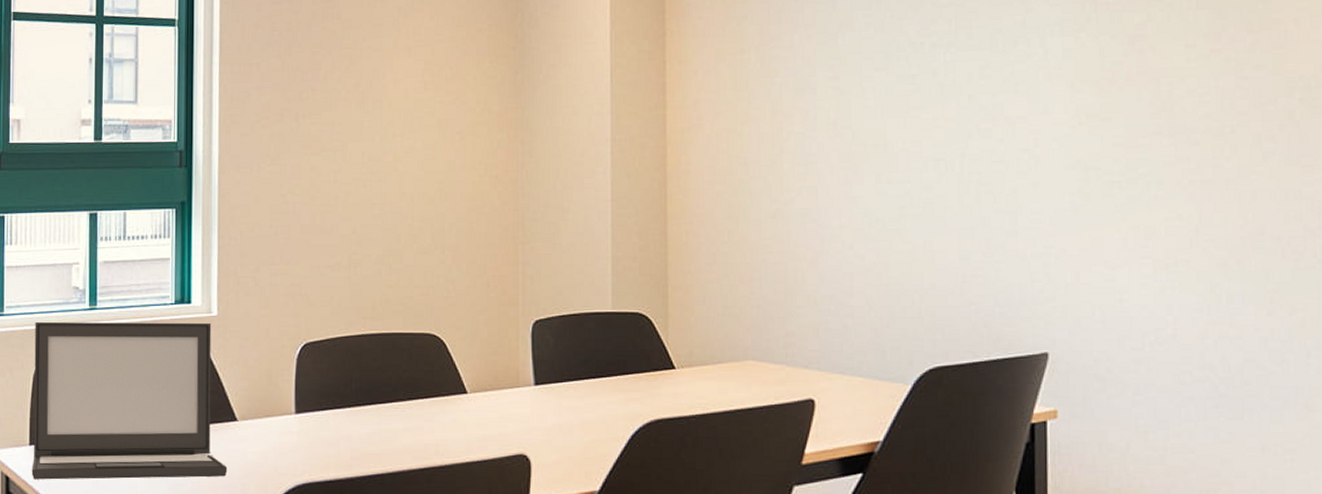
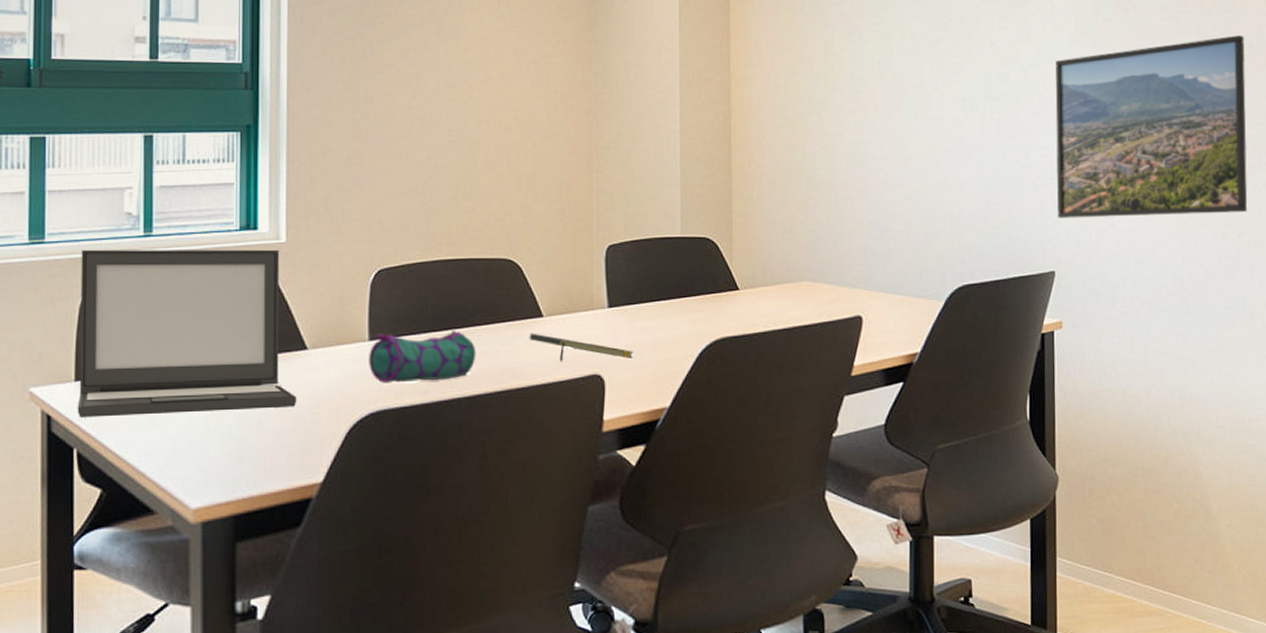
pencil case: none [295,405,400,456] -> present [369,330,476,383]
notepad: none [453,409,561,440] -> present [529,333,634,362]
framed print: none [1049,75,1302,293] -> present [1055,35,1248,218]

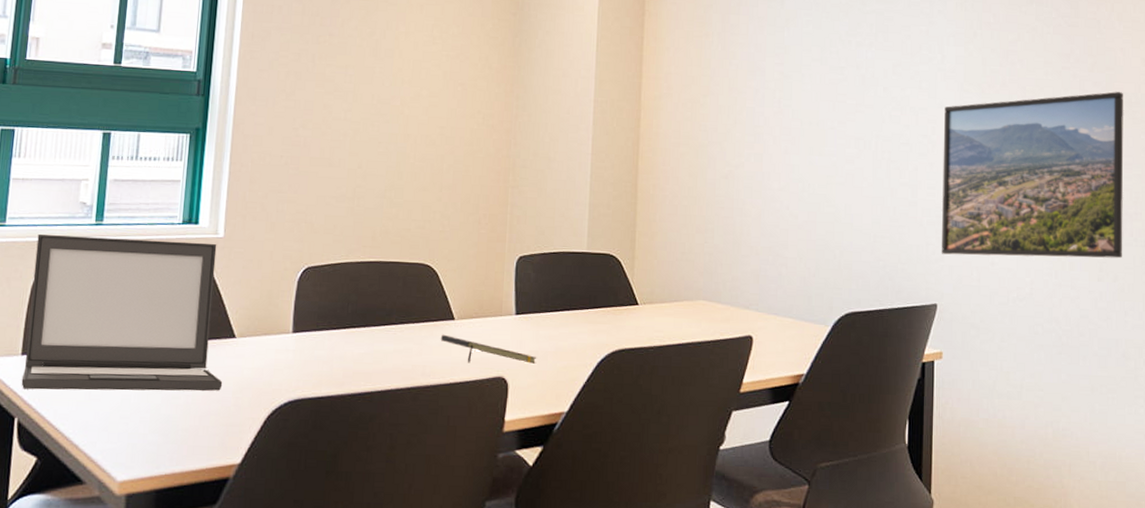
pencil case: present [369,330,476,383] -> none [291,326,391,374]

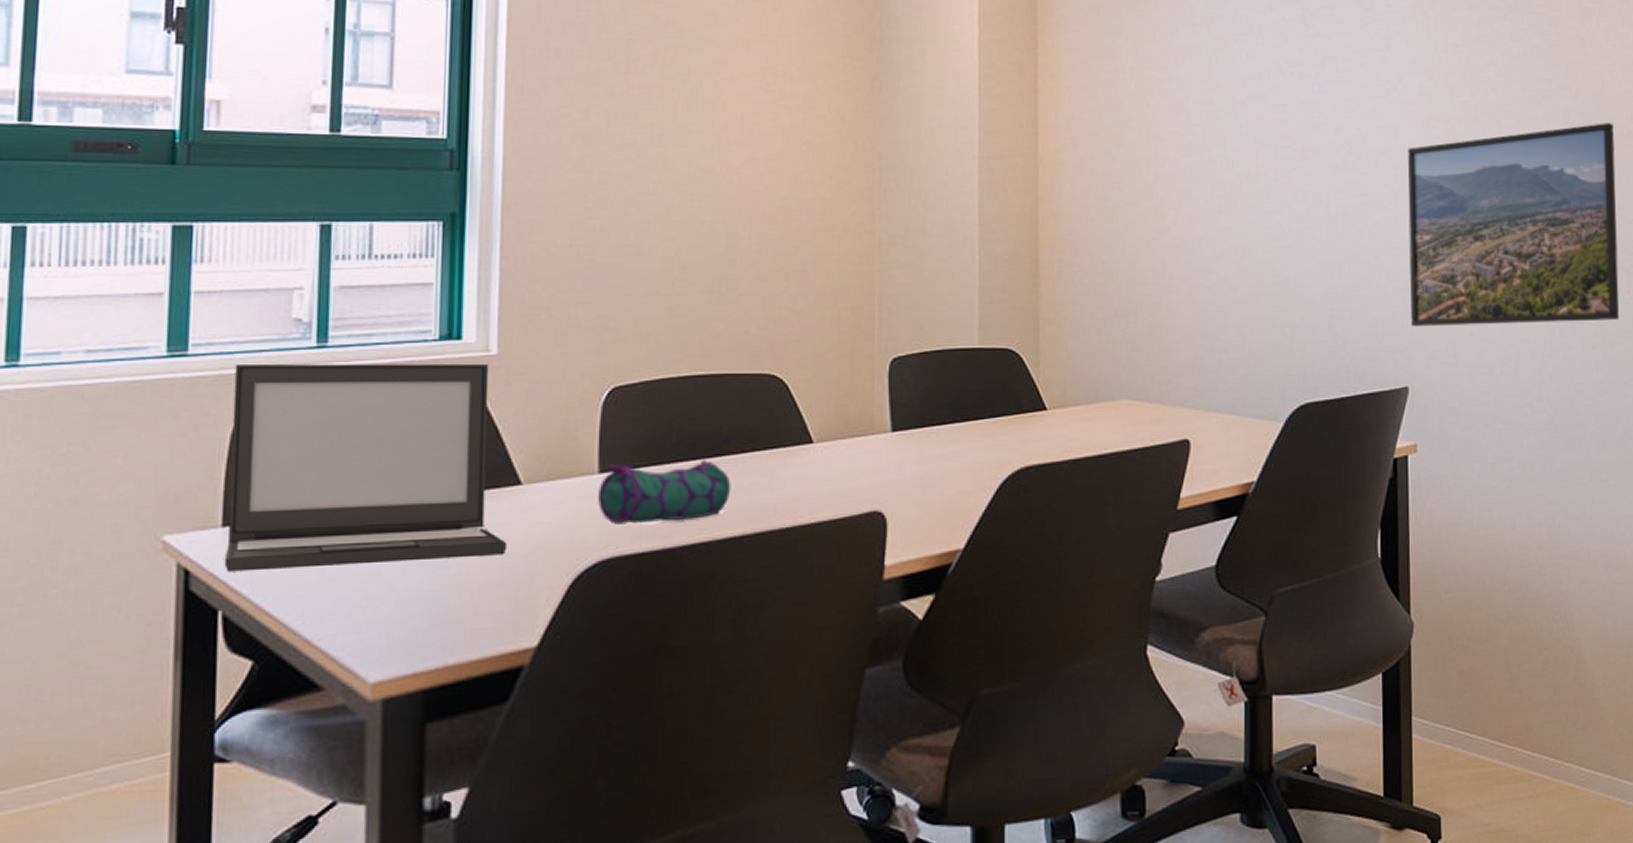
pencil case: none [291,326,391,374] -> present [598,459,731,525]
notepad: present [440,334,537,364] -> none [796,462,922,497]

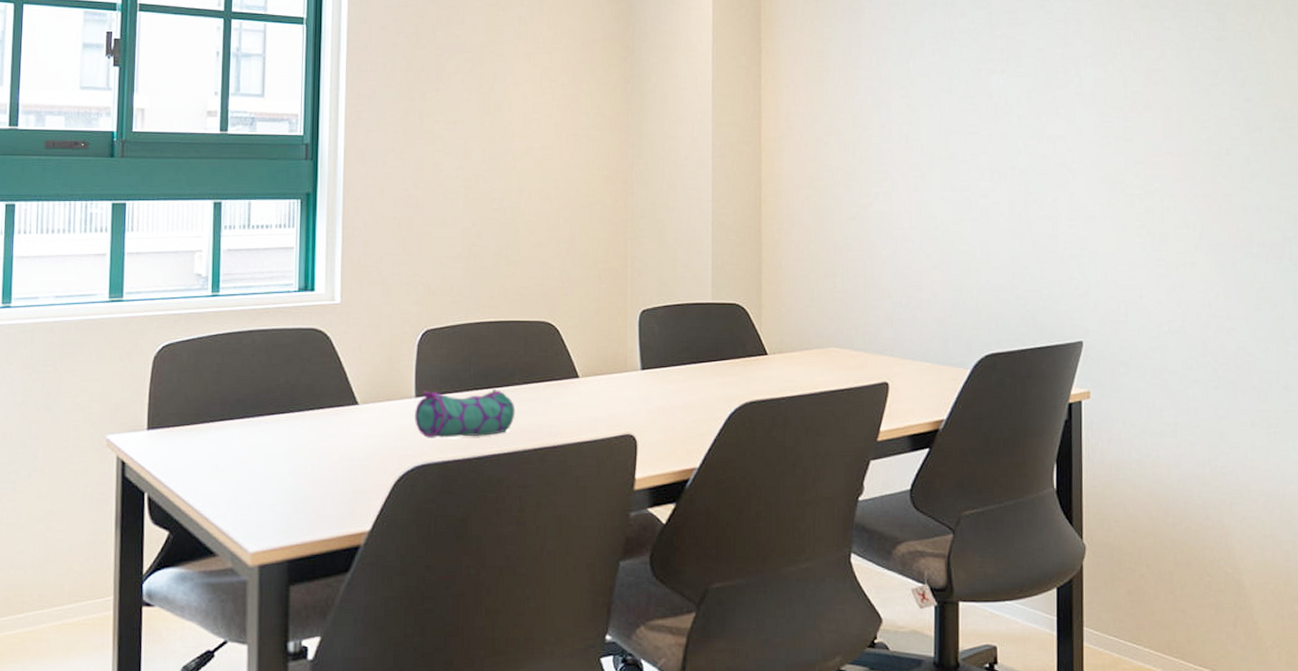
laptop: present [224,363,508,572] -> none [148,308,348,464]
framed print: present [1408,123,1619,327] -> none [1083,108,1282,289]

